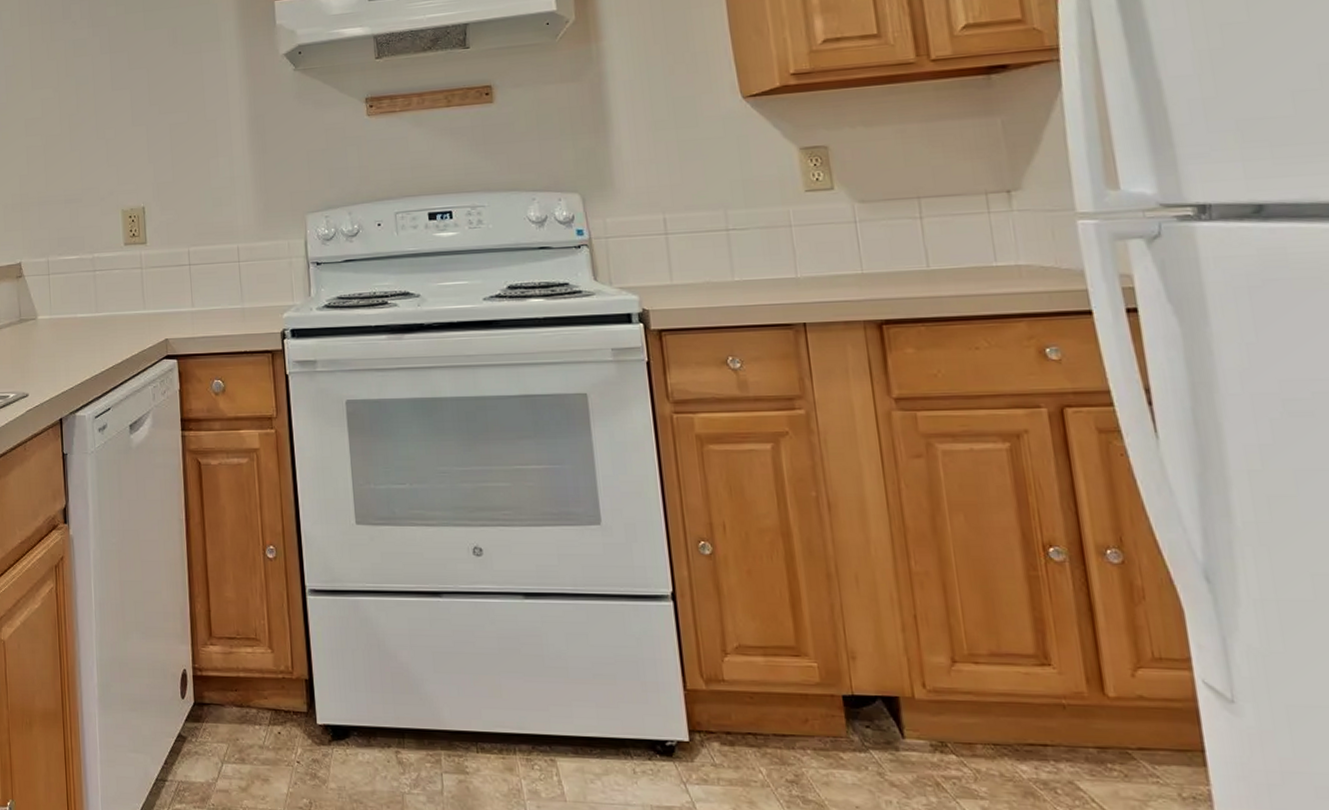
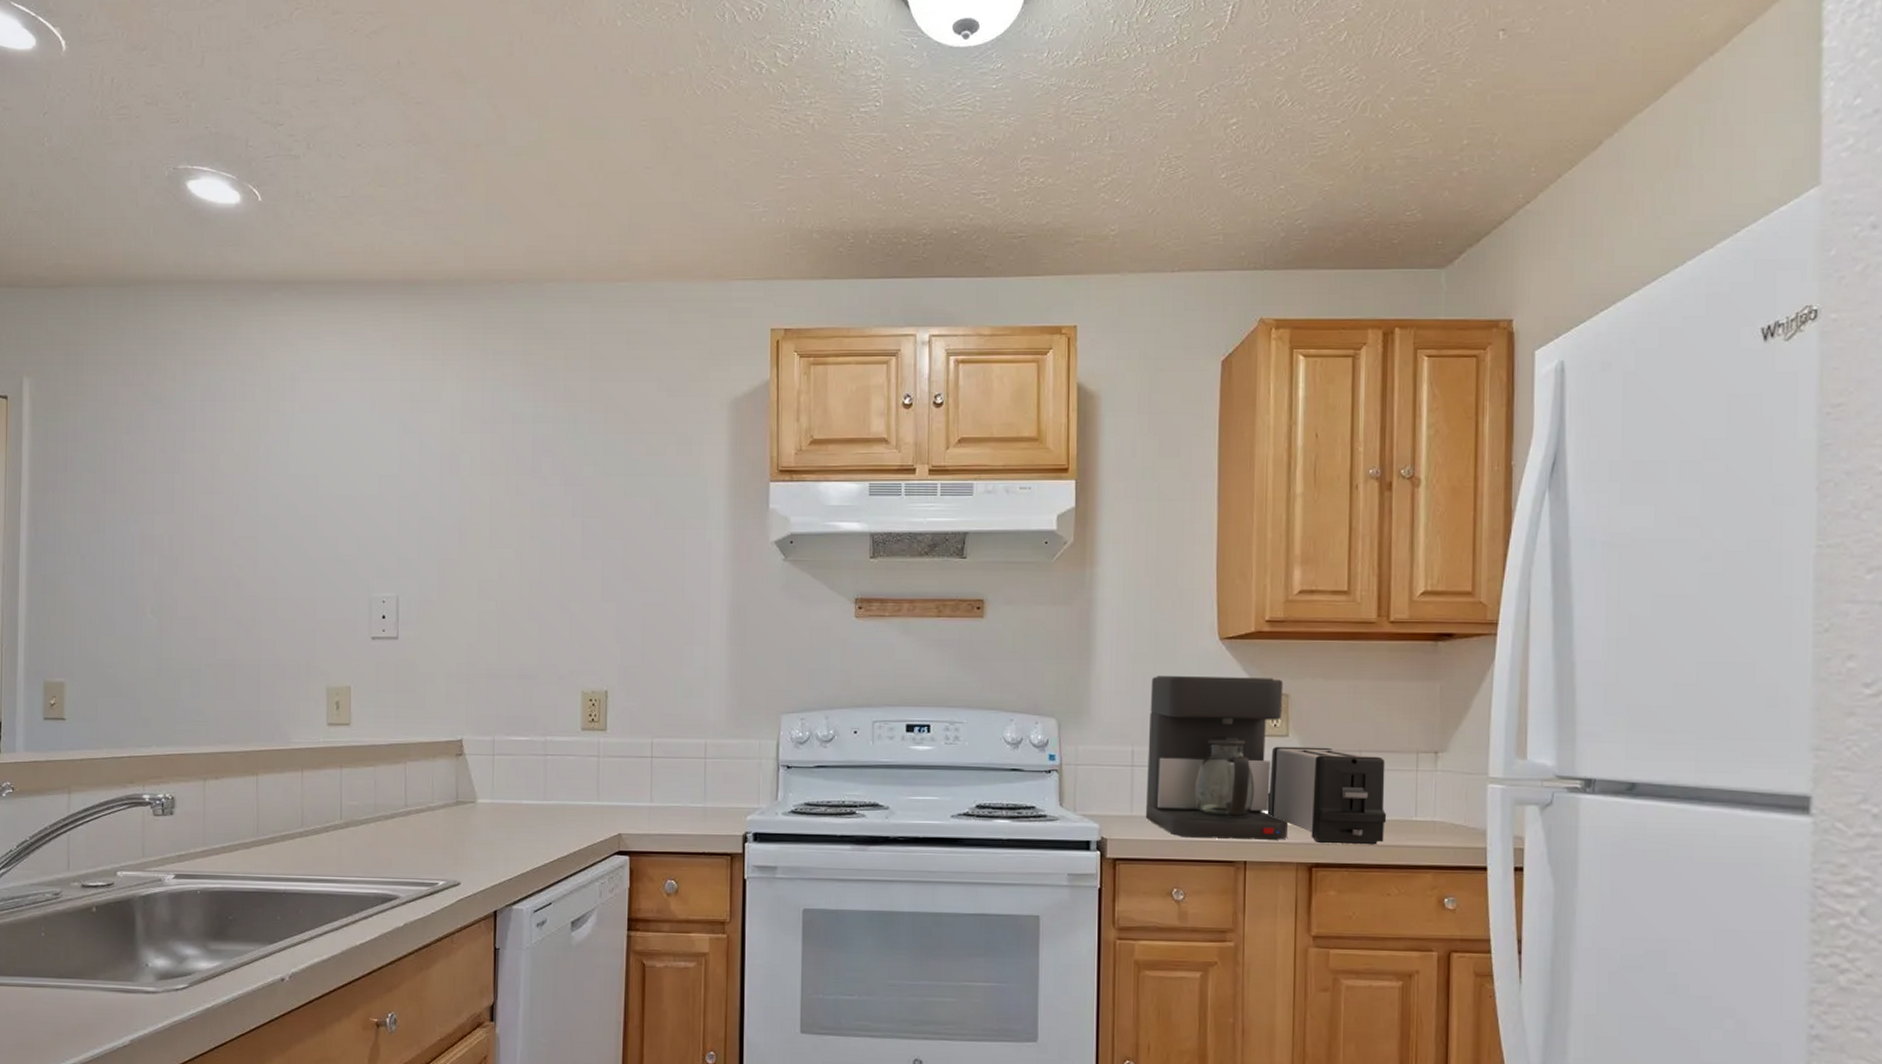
coffee maker: none [674,131,848,303] -> present [1145,676,1289,840]
toaster: none [817,196,962,299] -> present [1267,746,1387,845]

